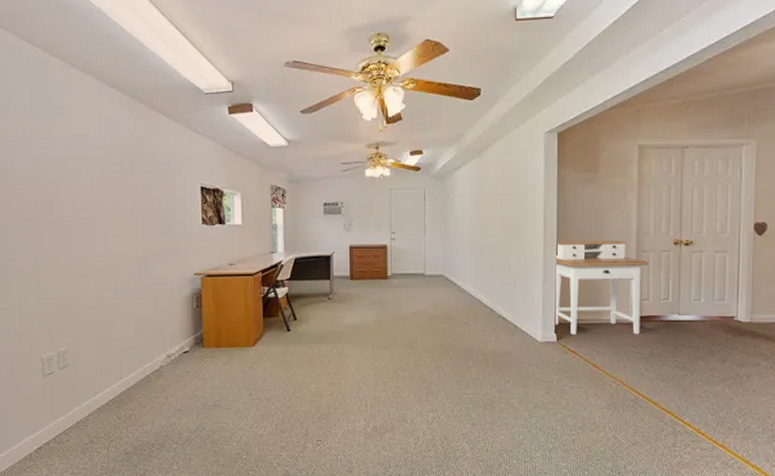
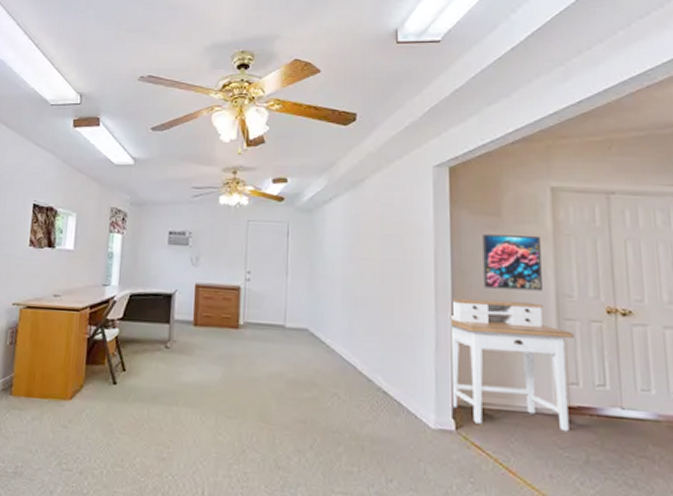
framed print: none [582,187,627,232] -> present [482,234,542,292]

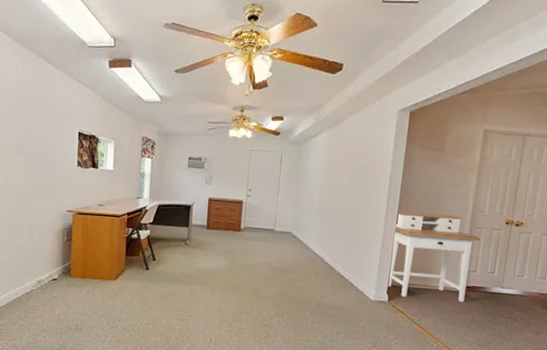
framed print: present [482,234,542,292] -> none [422,165,469,208]

